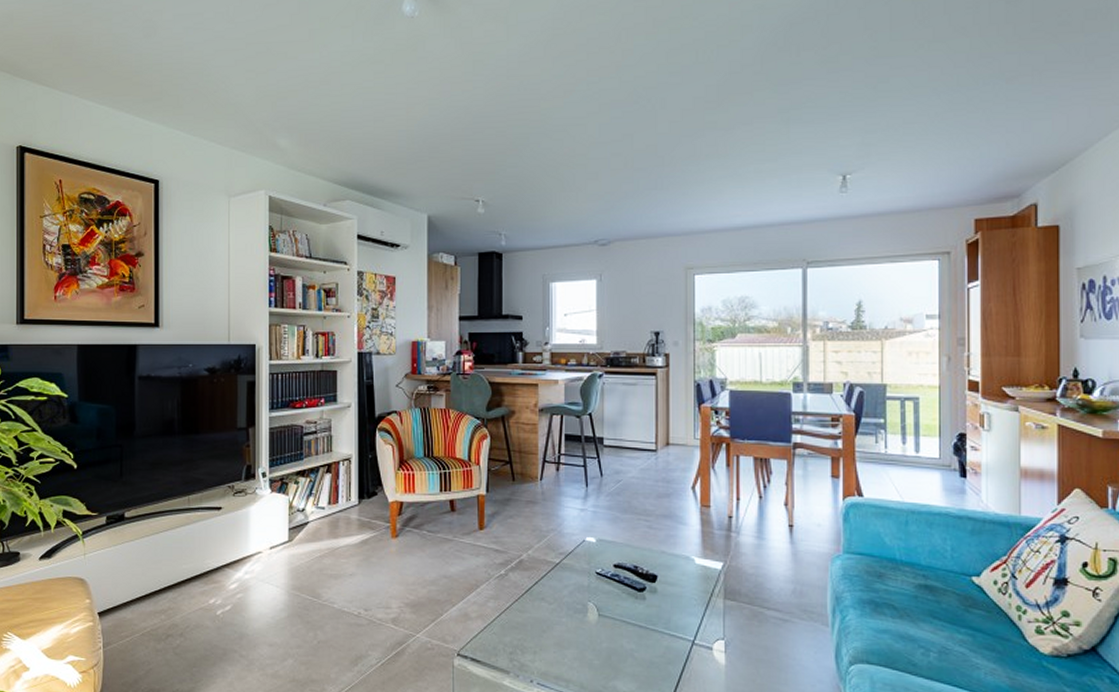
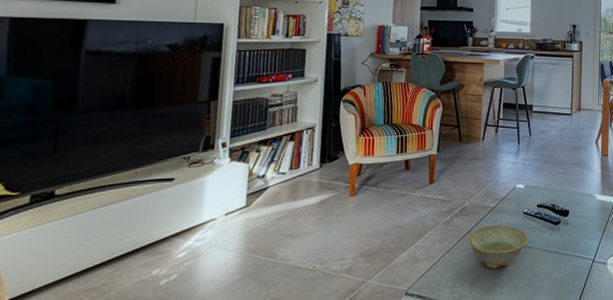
dish: none [529,585,604,639] -> present [469,225,529,269]

